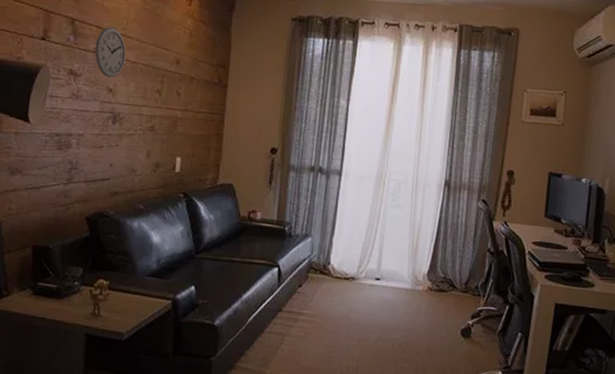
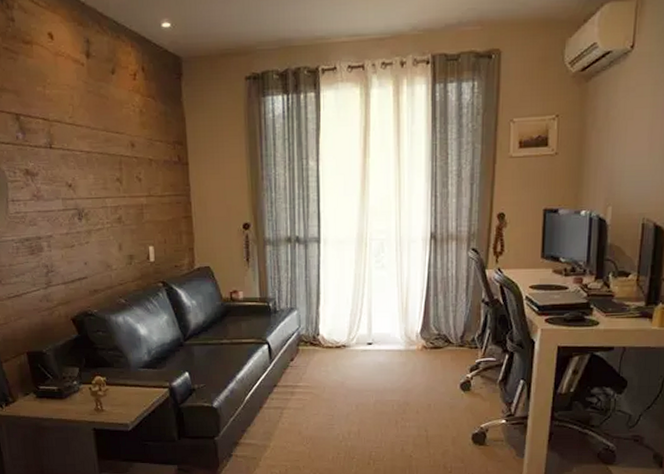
wall clock: present [94,27,126,78] -> none [45,117,79,173]

